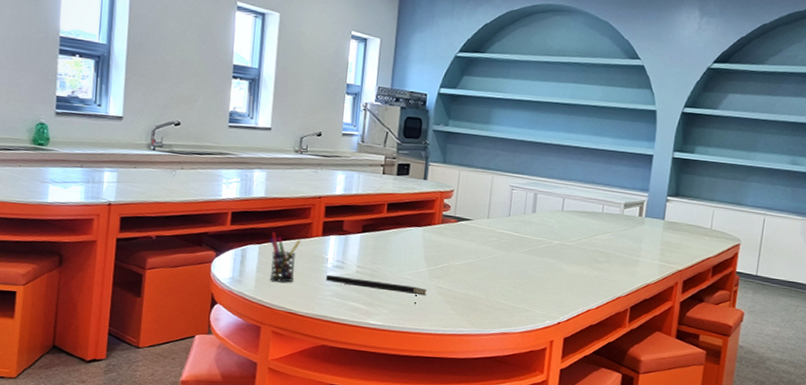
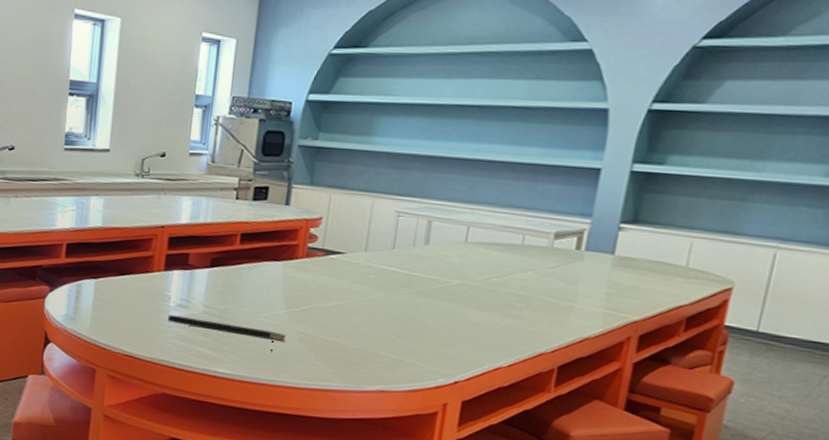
pen holder: present [269,232,302,283] -> none [106,266,141,322]

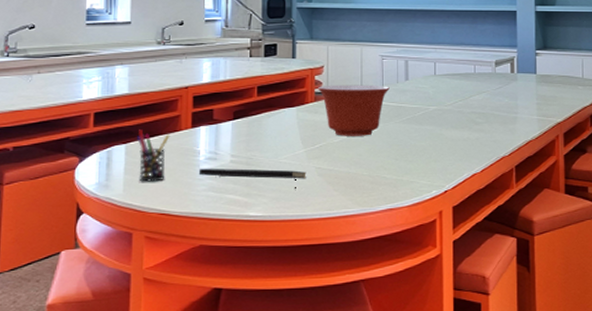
pen holder: none [106,266,141,322] -> present [137,129,170,182]
mixing bowl: none [311,240,403,305] -> present [317,85,390,136]

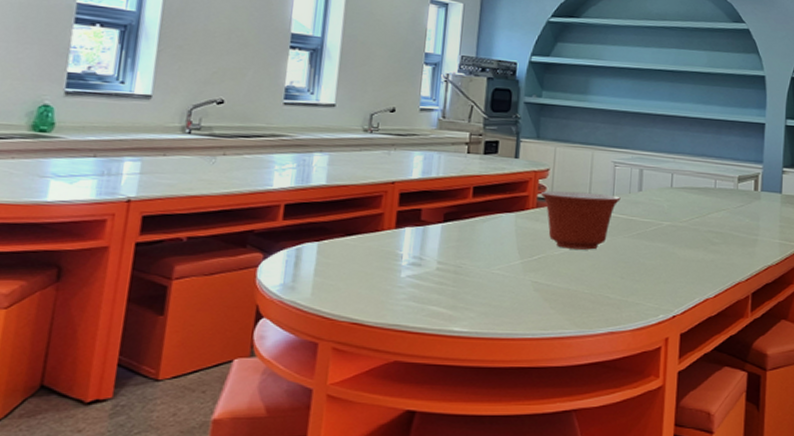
pen holder: present [137,129,170,182] -> none [330,226,370,287]
notepad: present [198,168,306,191] -> none [399,274,521,306]

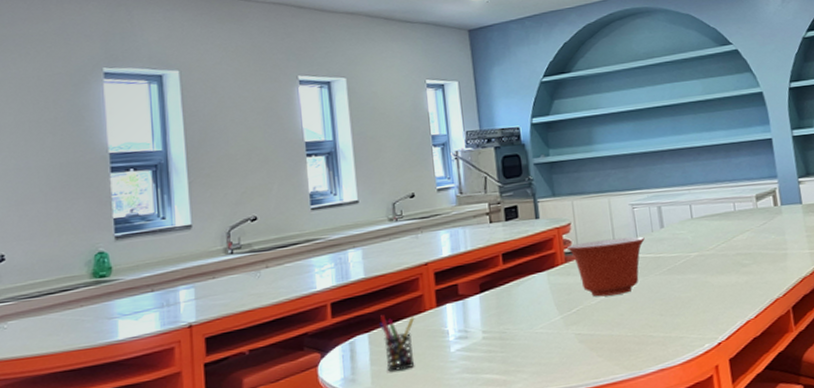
pen holder: none [330,226,370,287] -> present [380,315,415,372]

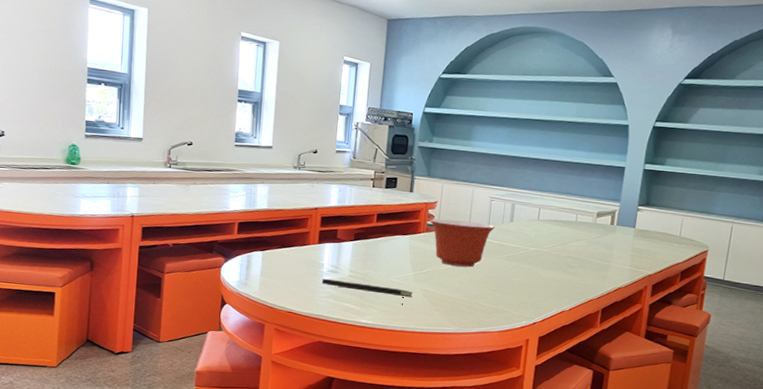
pen holder: present [380,315,415,372] -> none [272,240,300,285]
notepad: none [449,339,567,362] -> present [321,278,413,307]

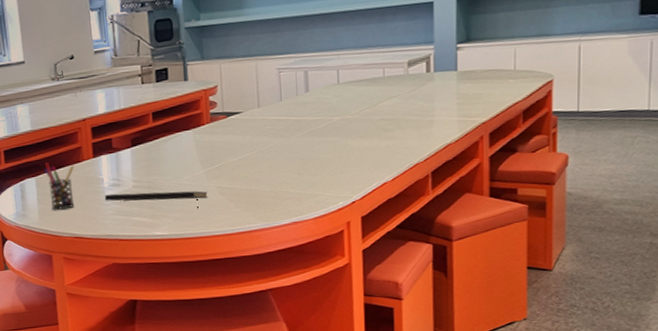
pen holder: none [272,240,300,285] -> present [45,162,75,210]
mixing bowl: present [429,219,495,267] -> none [212,100,289,155]

